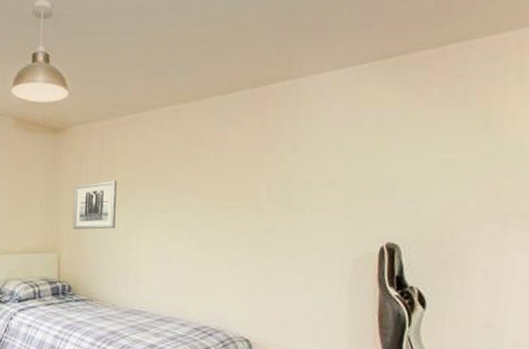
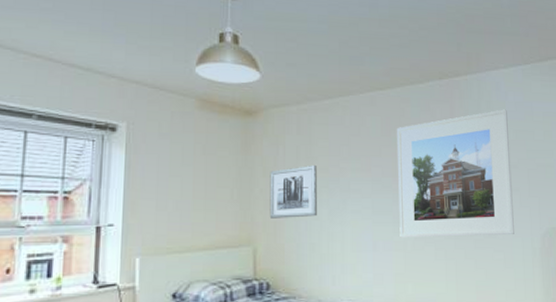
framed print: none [194,119,330,258] -> present [396,109,514,238]

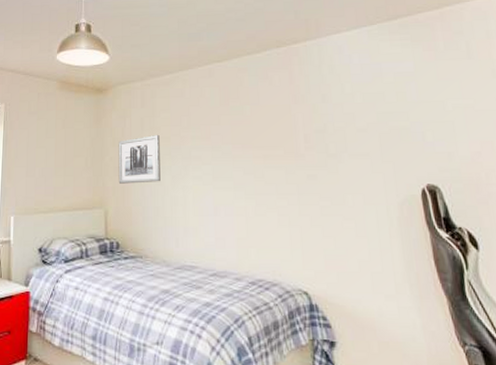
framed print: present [396,109,514,238] -> none [234,72,366,203]

